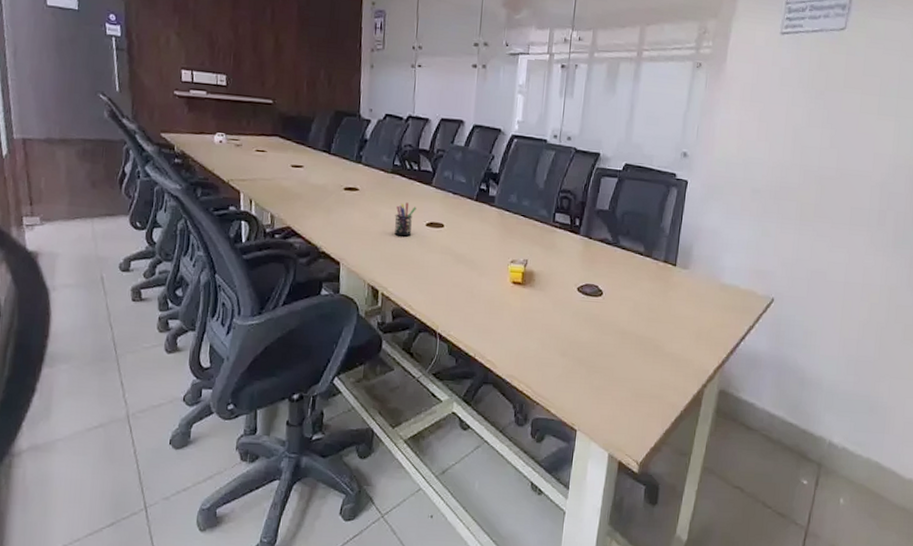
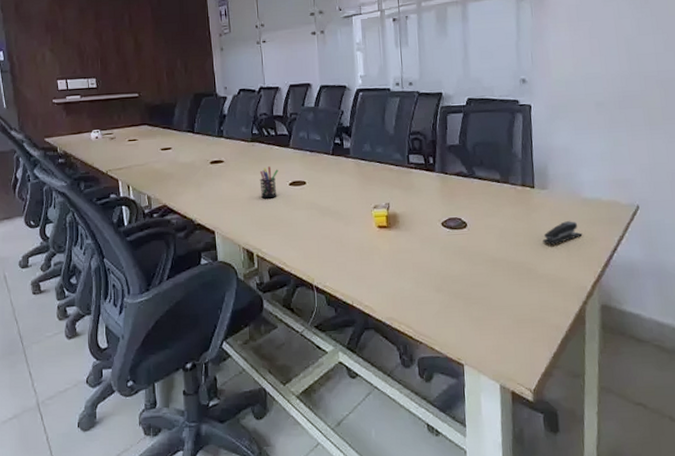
stapler: none [675,303,715,325] -> present [543,221,583,245]

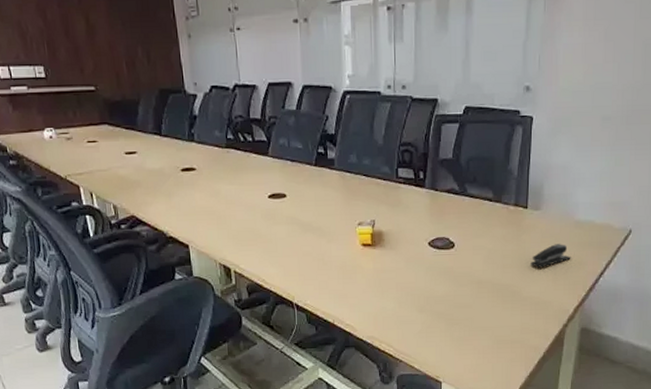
pen holder: present [259,166,279,199] -> none [236,176,256,212]

